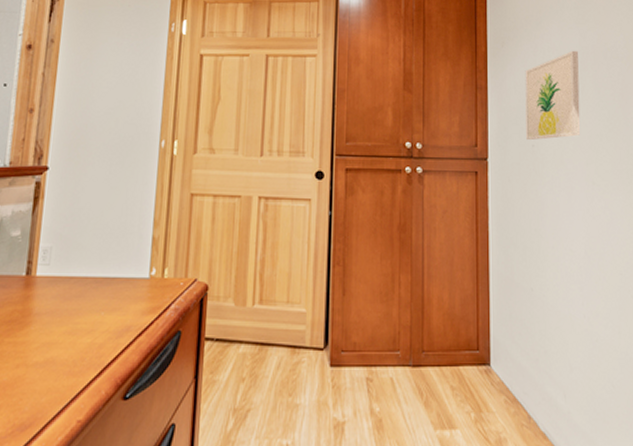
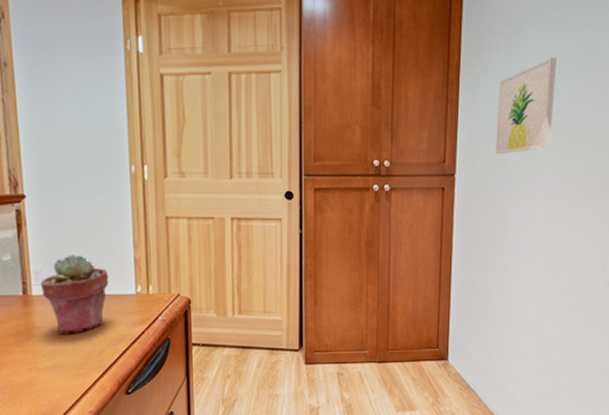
potted succulent: none [47,230,123,323] -> present [40,253,109,334]

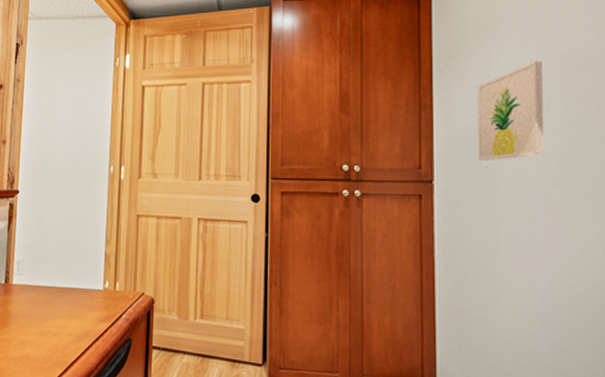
potted succulent: present [40,253,109,334] -> none [20,246,81,326]

